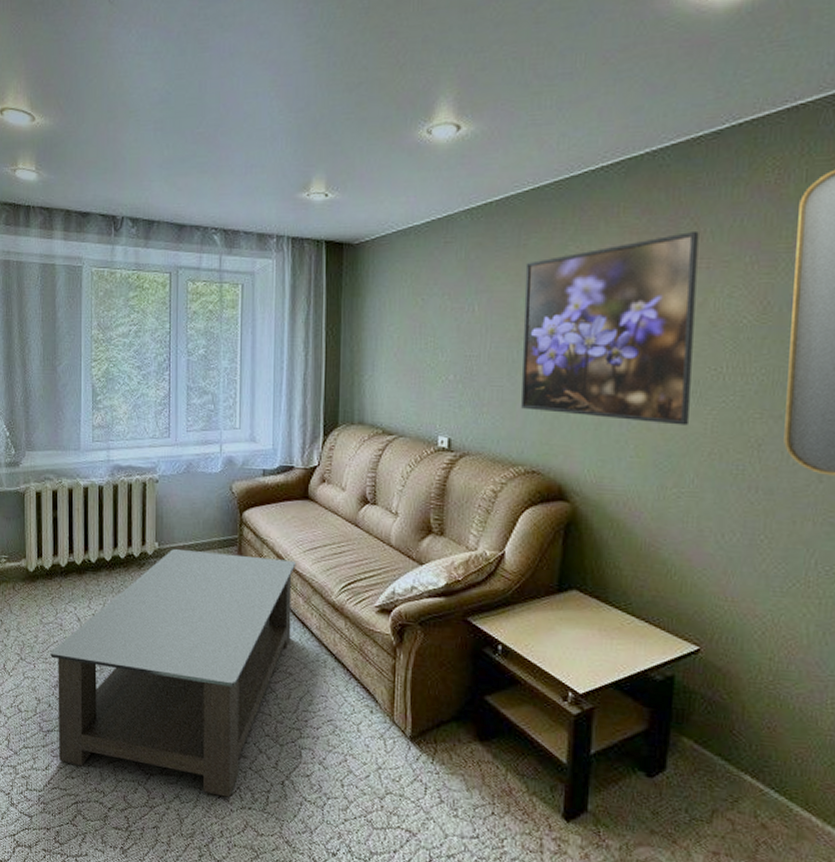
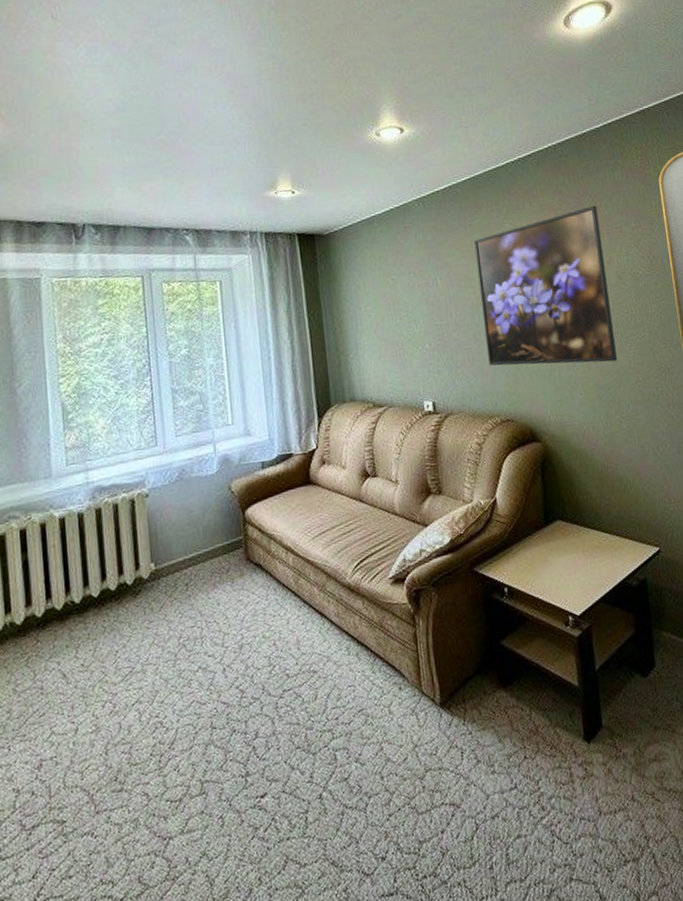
coffee table: present [50,549,297,798] -> none [29,550,310,862]

